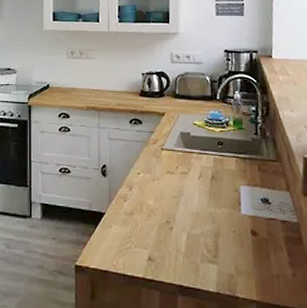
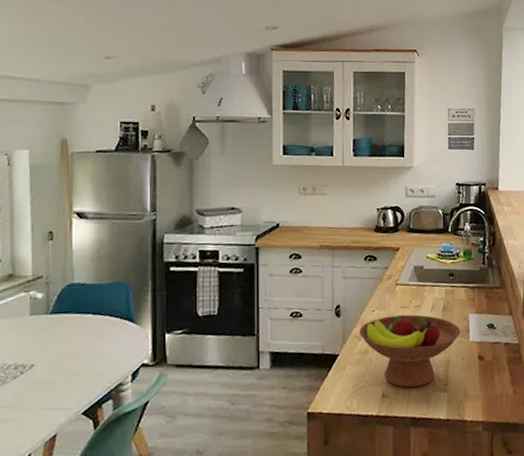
fruit bowl: none [125,179,231,255] -> present [359,314,461,388]

